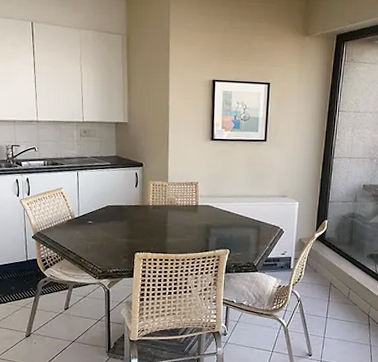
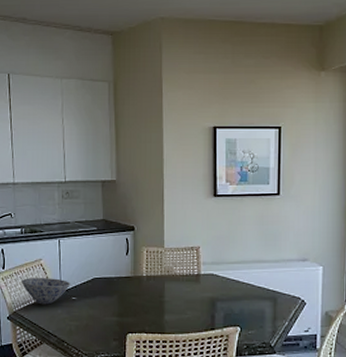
bowl: none [45,203,87,227] -> present [22,278,70,305]

